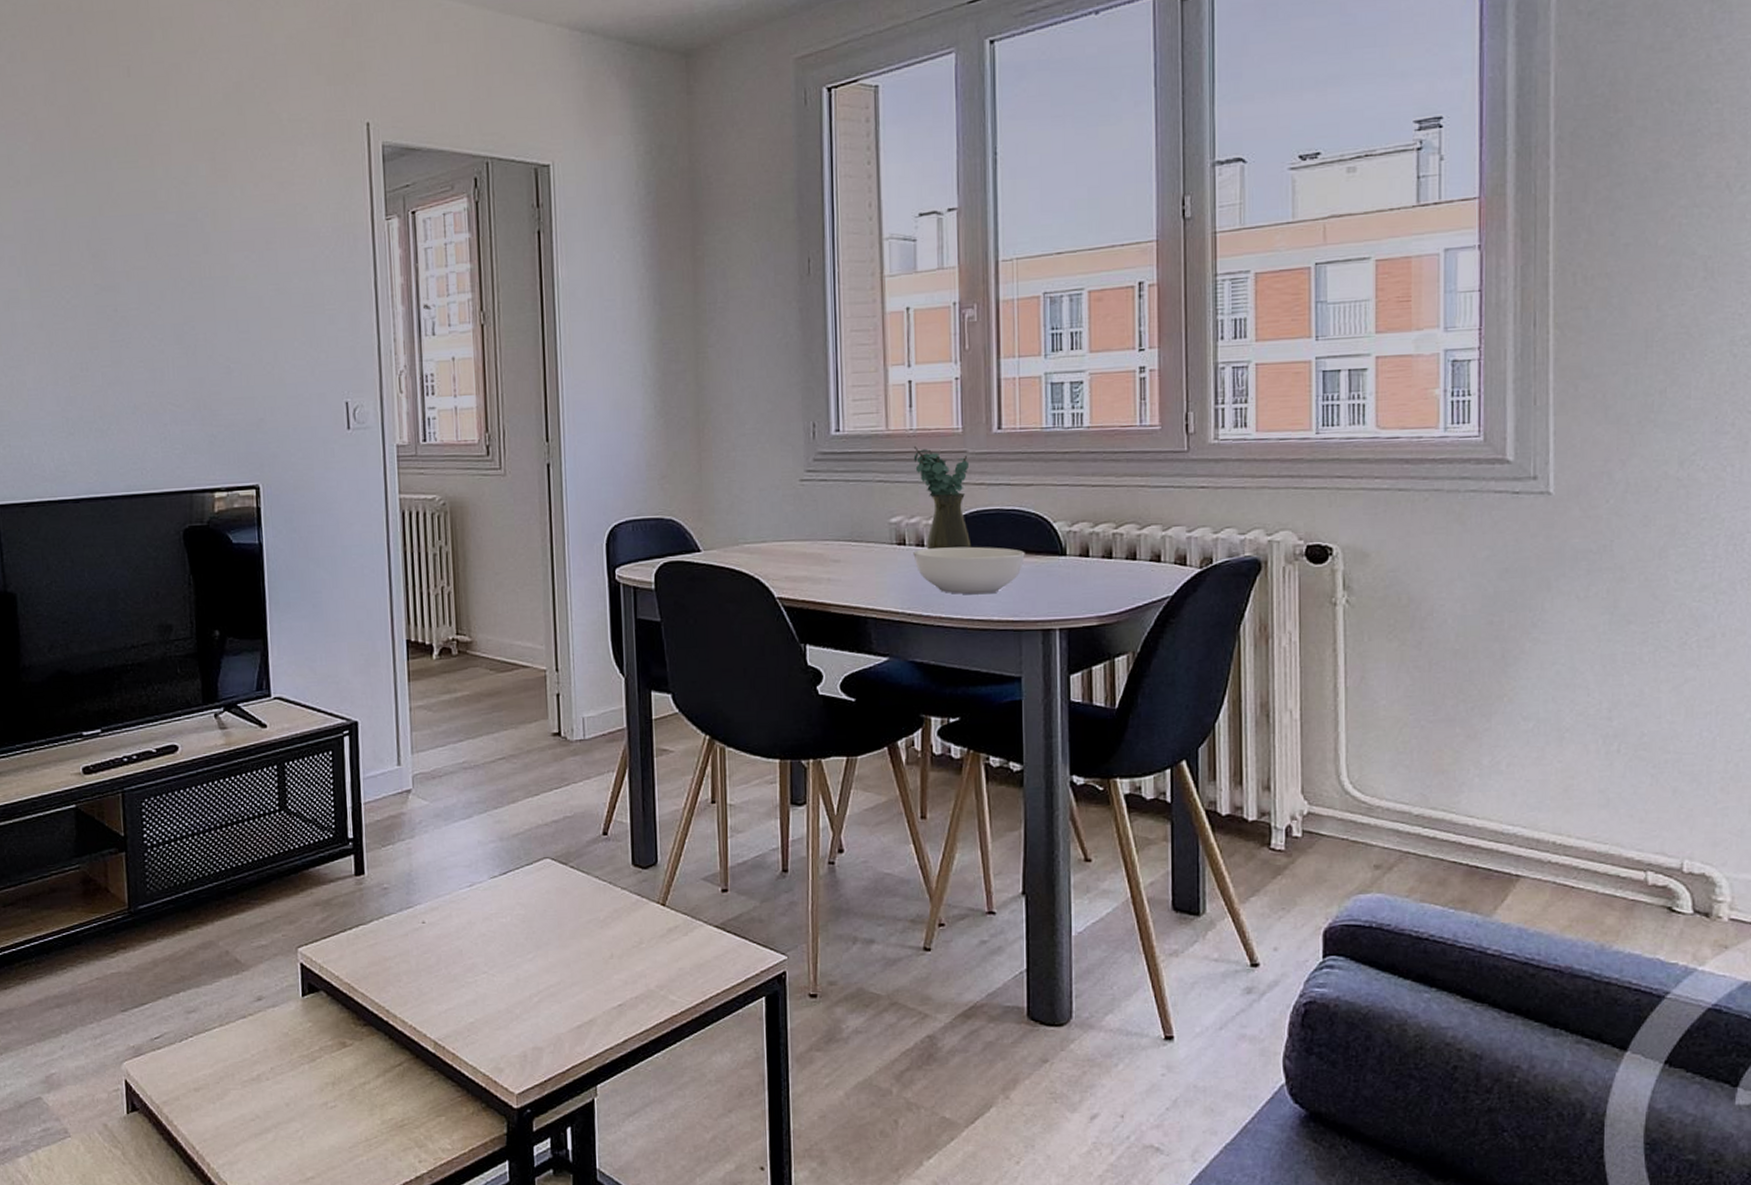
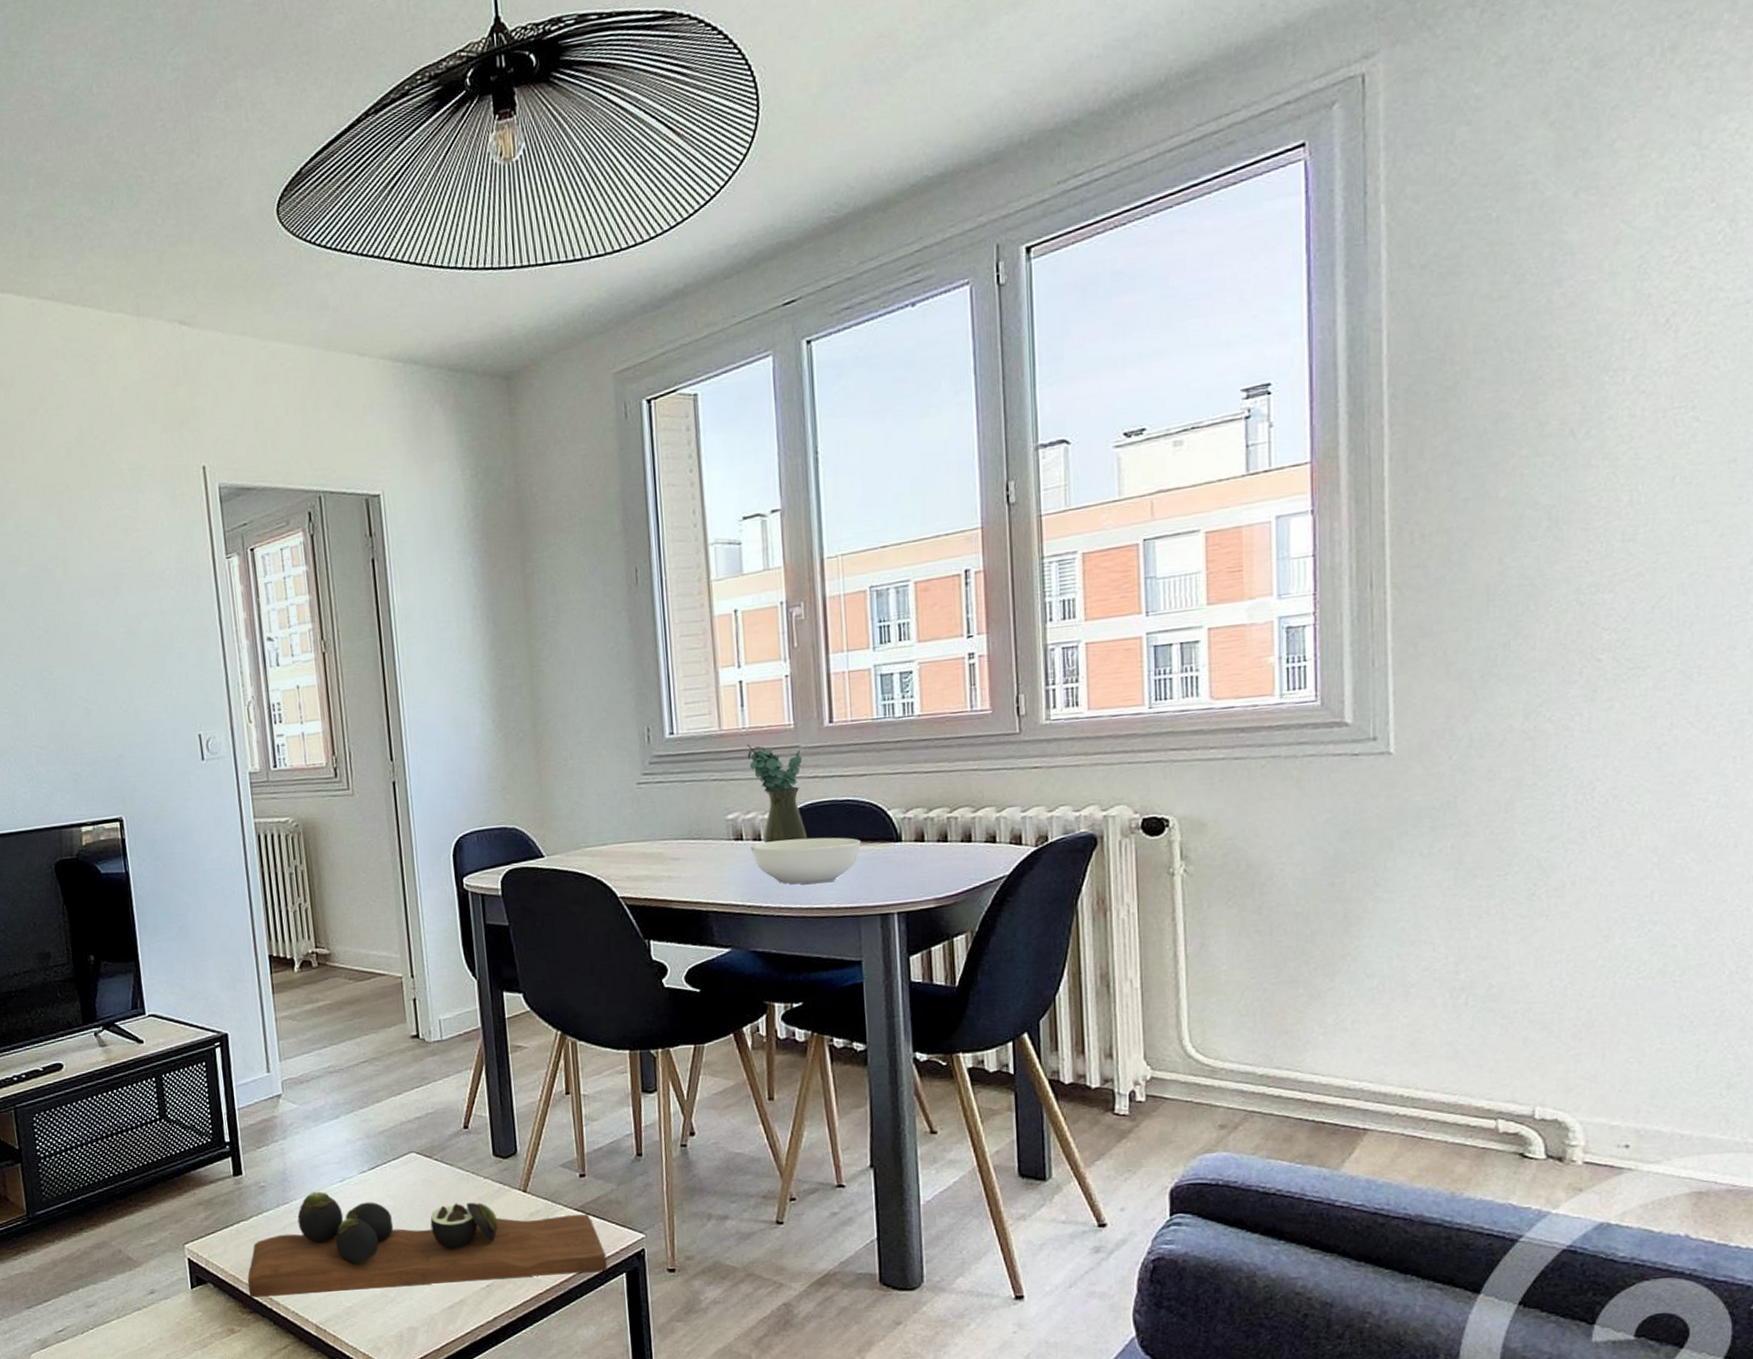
decorative tray: none [363,896,746,1009] -> present [247,1191,608,1298]

